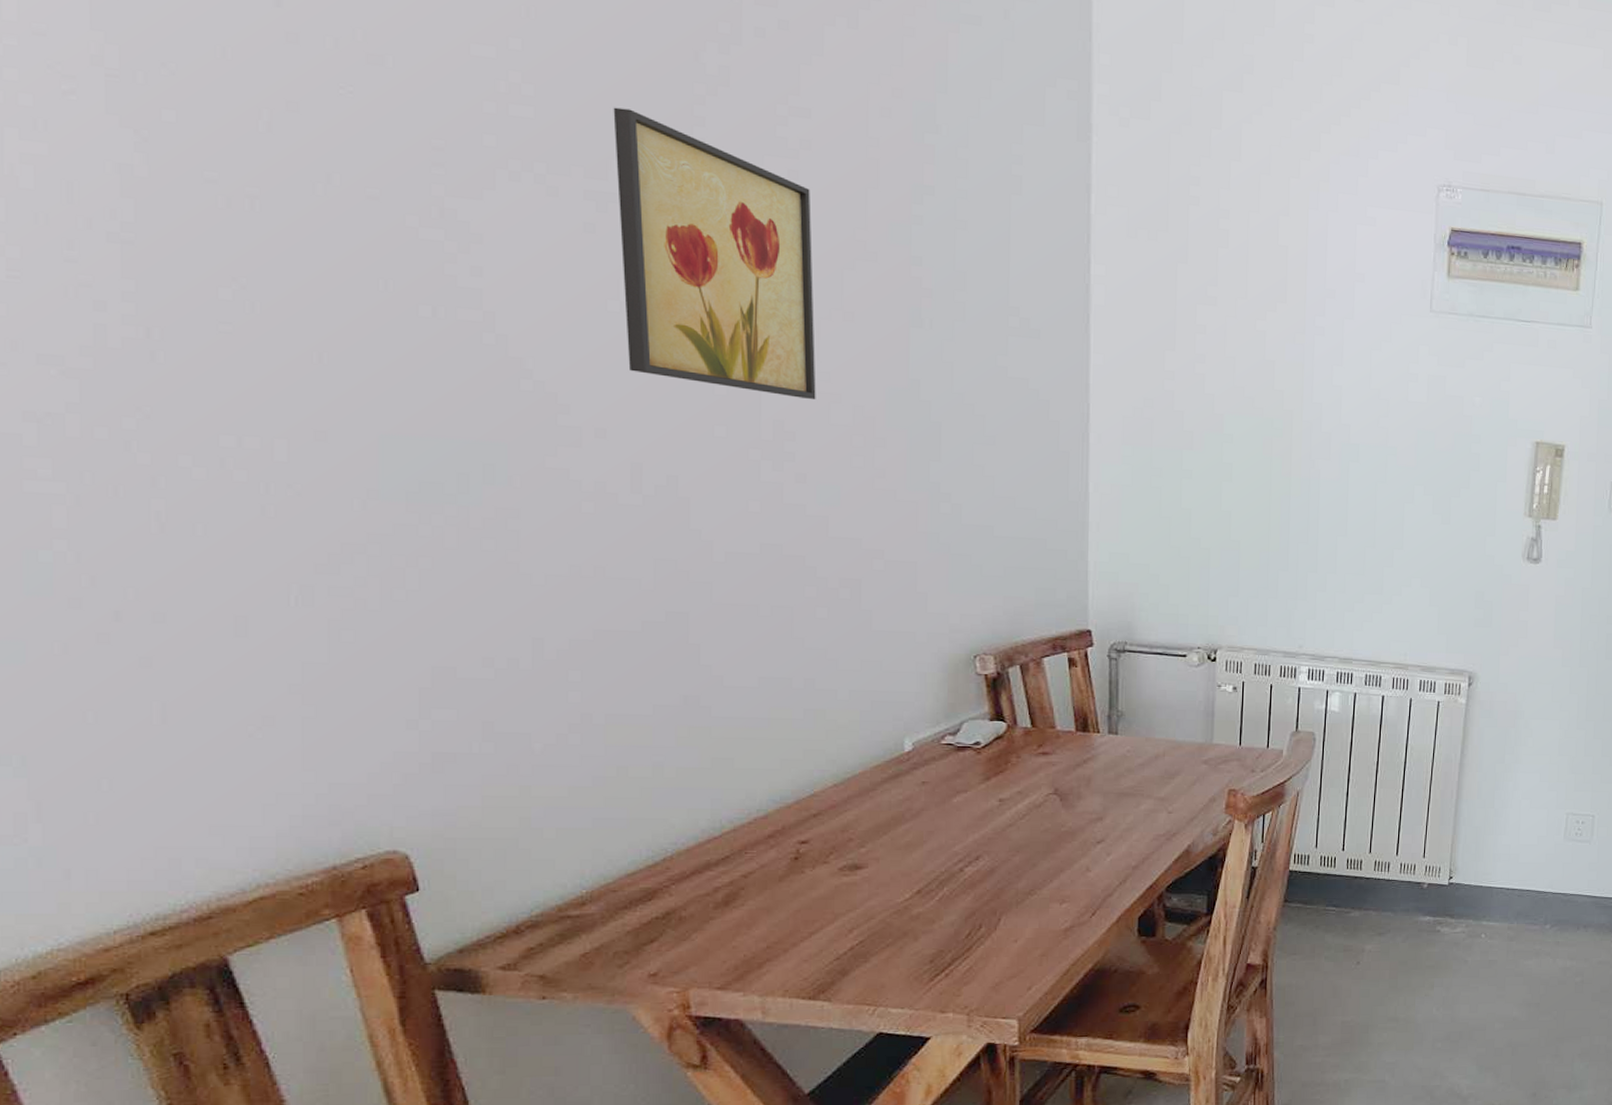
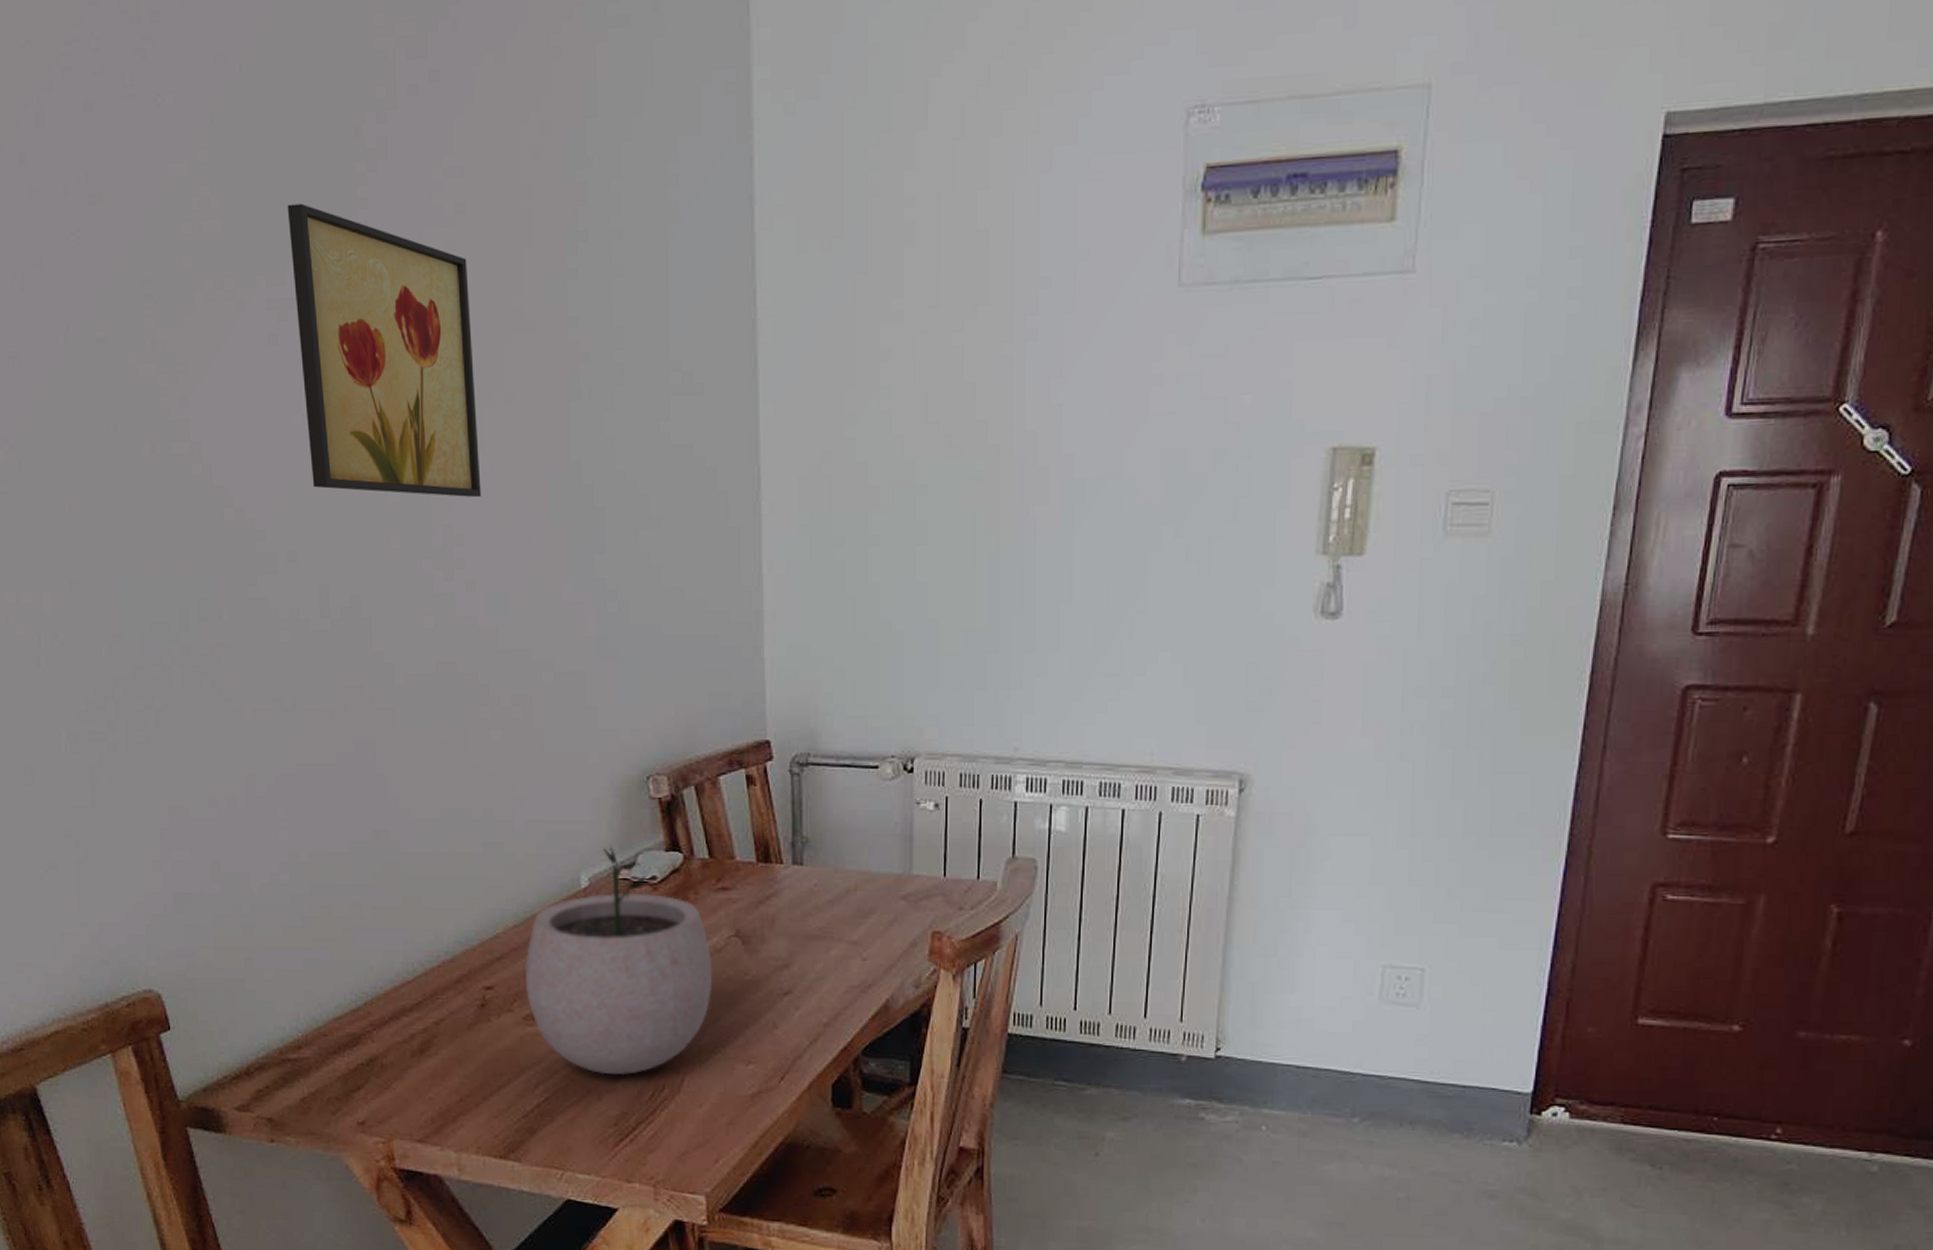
plant pot: none [843,715,1032,918] -> present [524,846,713,1076]

